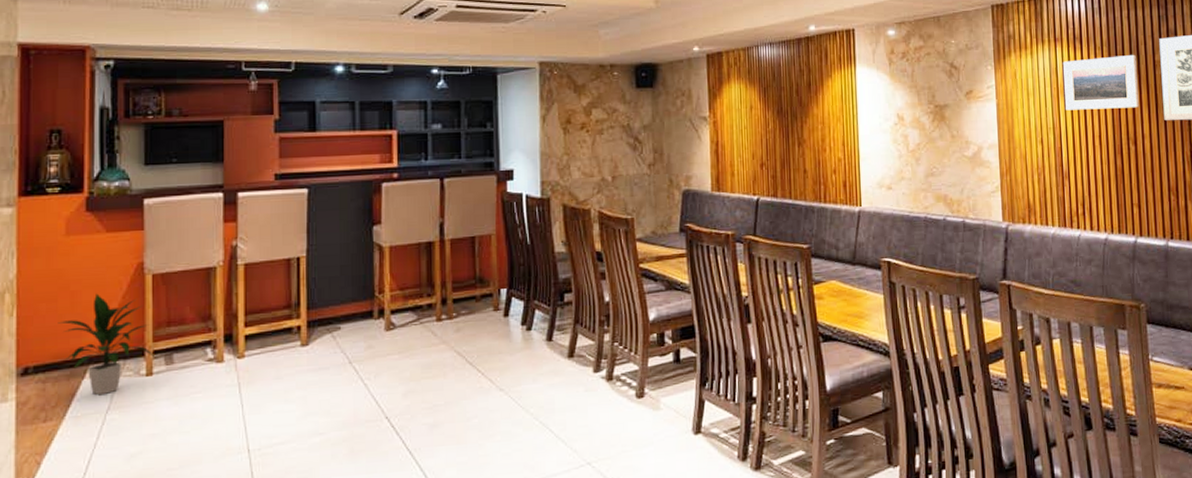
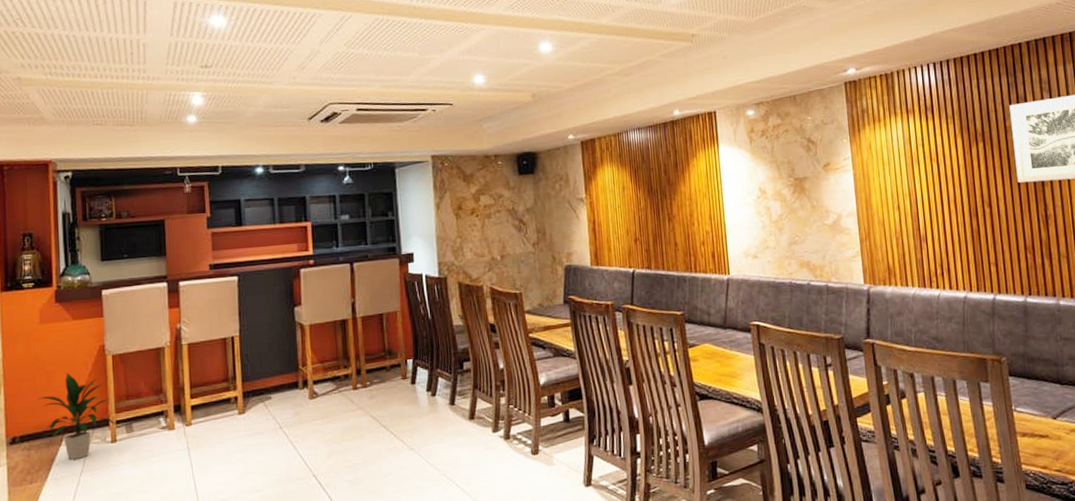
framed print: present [1063,54,1139,111] -> none [916,121,992,178]

